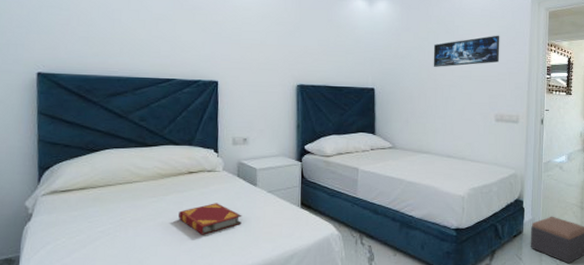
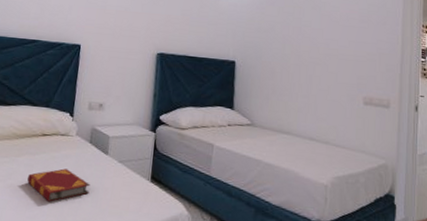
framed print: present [433,35,500,67] -> none [297,13,370,44]

